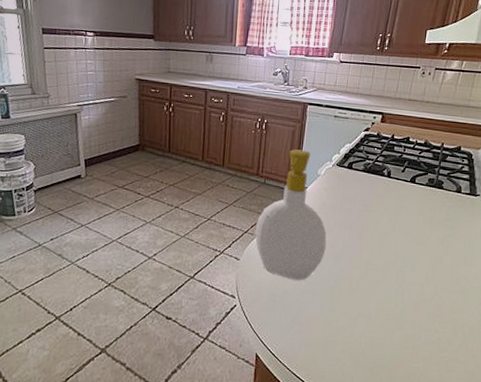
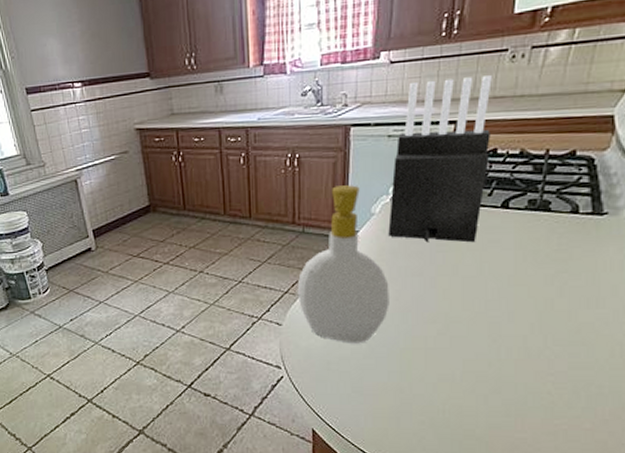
knife block: none [329,79,409,207] -> present [388,75,492,243]

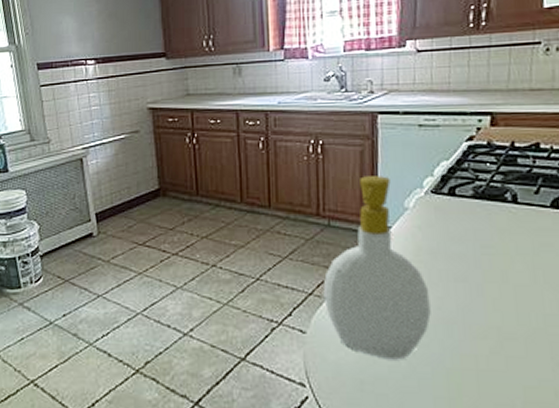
knife block: present [388,75,492,243] -> none [424,67,532,246]

